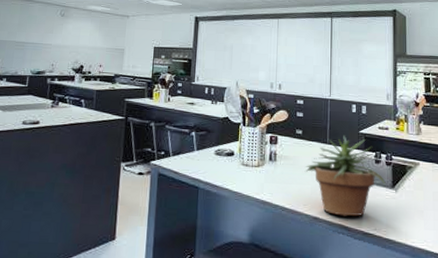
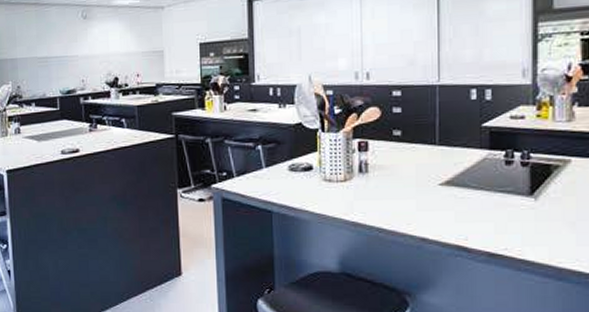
potted plant: present [305,135,386,217] -> none [408,131,521,235]

